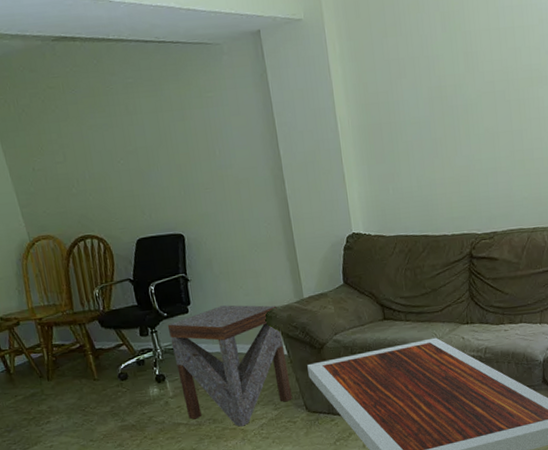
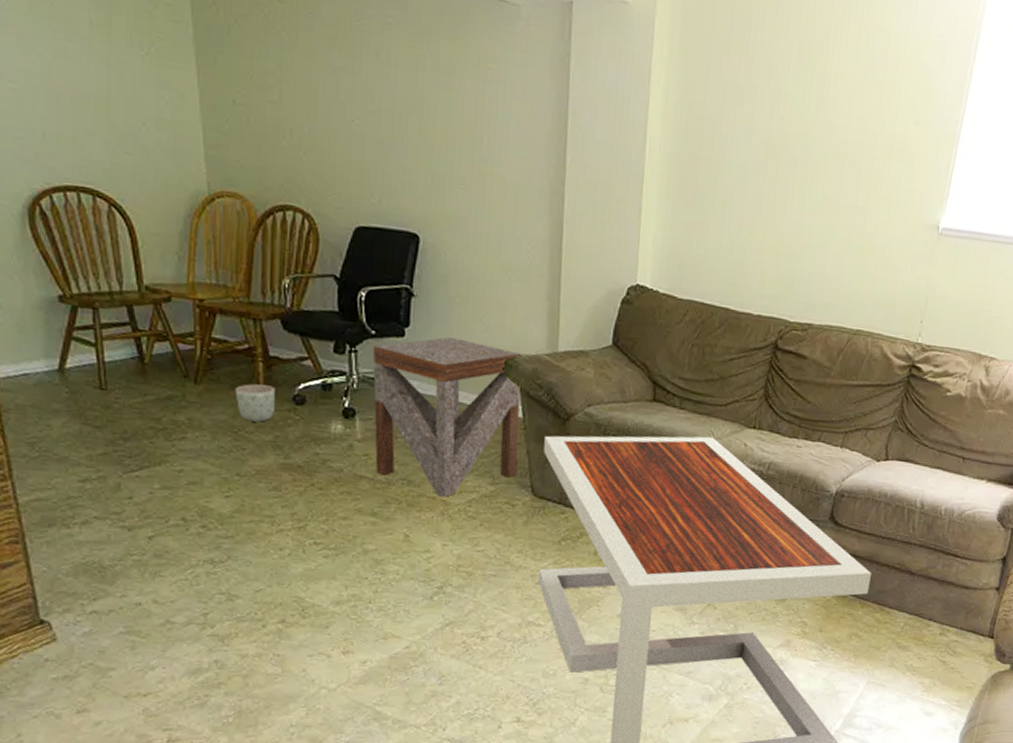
planter: none [76,370,108,400] -> present [235,384,275,422]

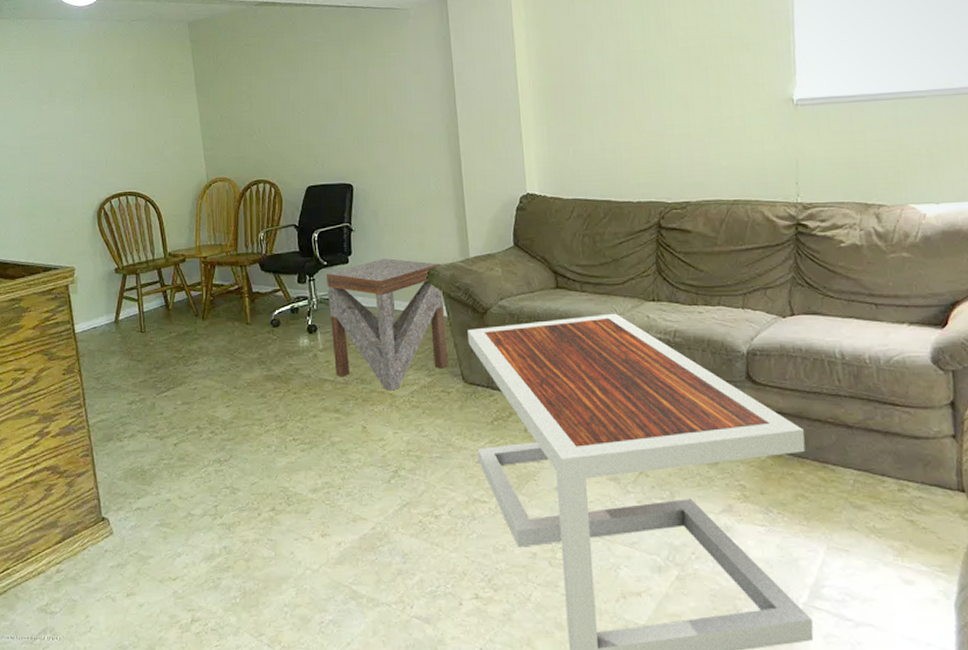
planter: present [235,384,275,422] -> none [230,315,258,344]

